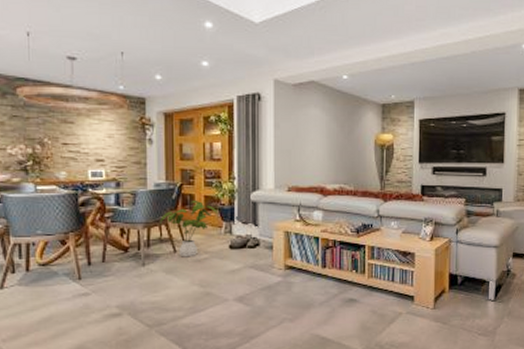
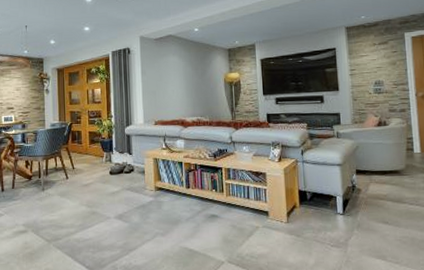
house plant: present [159,200,219,257] -> none [54,135,101,183]

